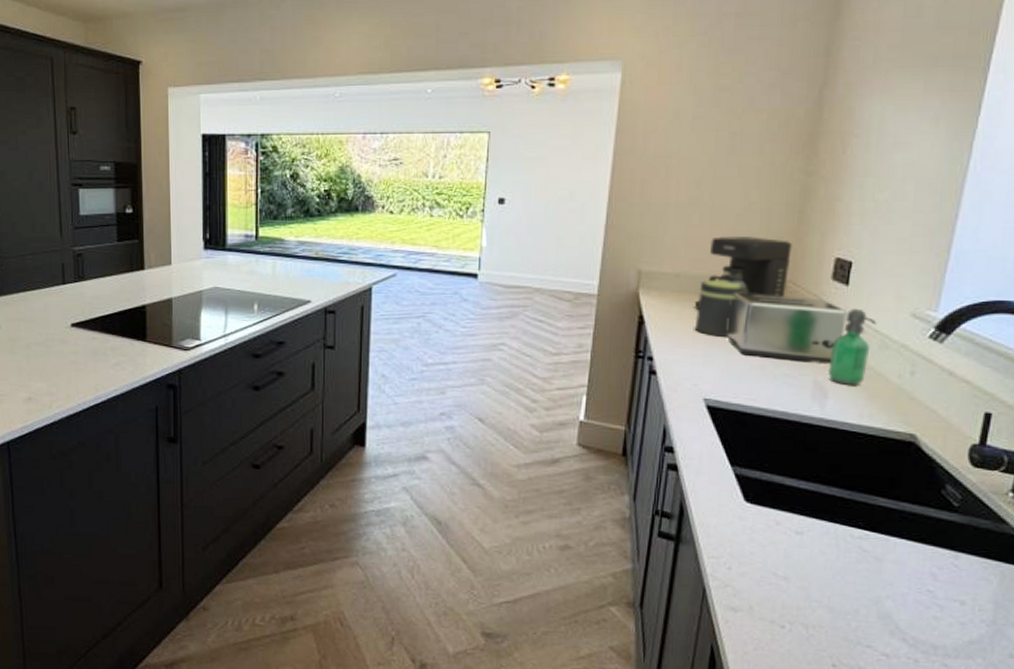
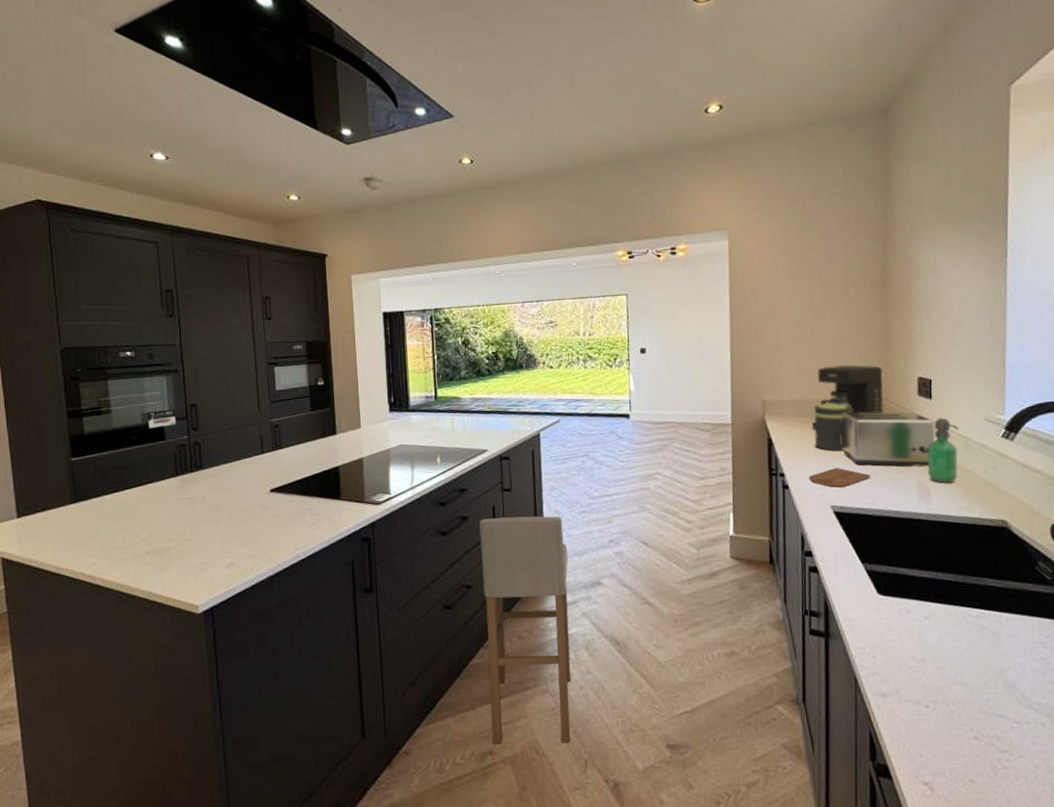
bar stool: none [294,376,393,618] -> present [479,516,572,744]
cutting board: none [682,356,758,379] -> present [808,468,871,487]

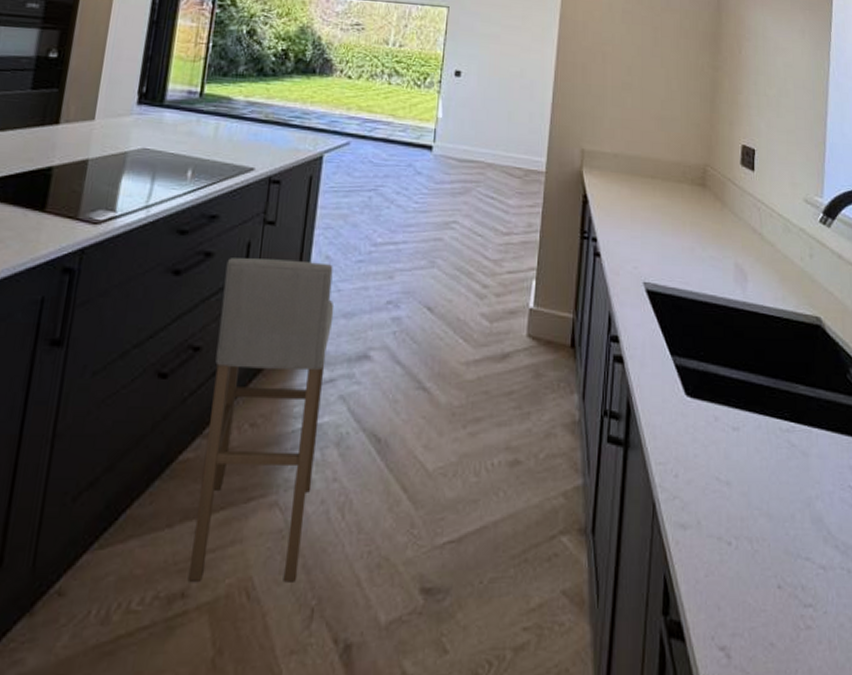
cutting board: present [808,468,871,487] -> none [623,238,688,261]
coffee maker: present [812,365,883,429] -> none [632,120,708,189]
cylinder: present [814,403,851,452] -> none [632,161,672,218]
toaster: present [841,411,935,467] -> none [660,174,755,247]
soap dispenser: present [927,417,960,483] -> none [745,193,780,268]

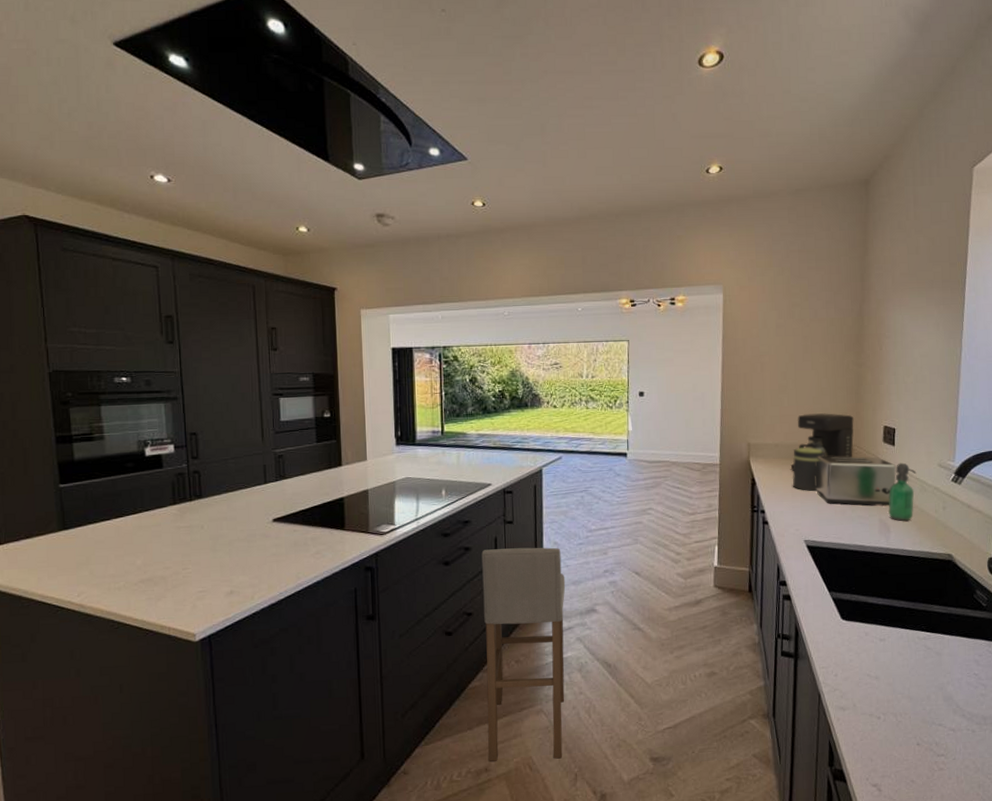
coffee maker: none [632,120,708,189] -> present [791,413,854,470]
cylinder: none [632,161,672,218] -> present [792,447,825,491]
toaster: none [660,174,755,247] -> present [815,455,896,507]
soap dispenser: none [745,193,780,268] -> present [888,462,917,521]

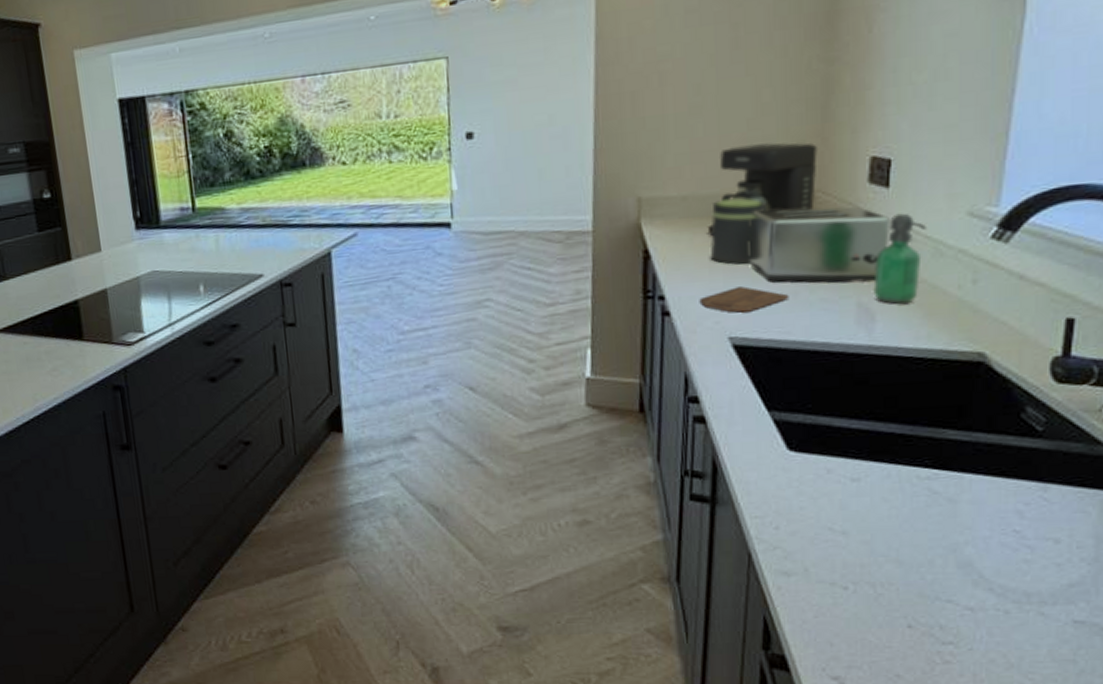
bar stool: present [481,547,566,762] -> none [257,356,379,622]
cutting board: none [786,506,840,524] -> present [699,286,789,313]

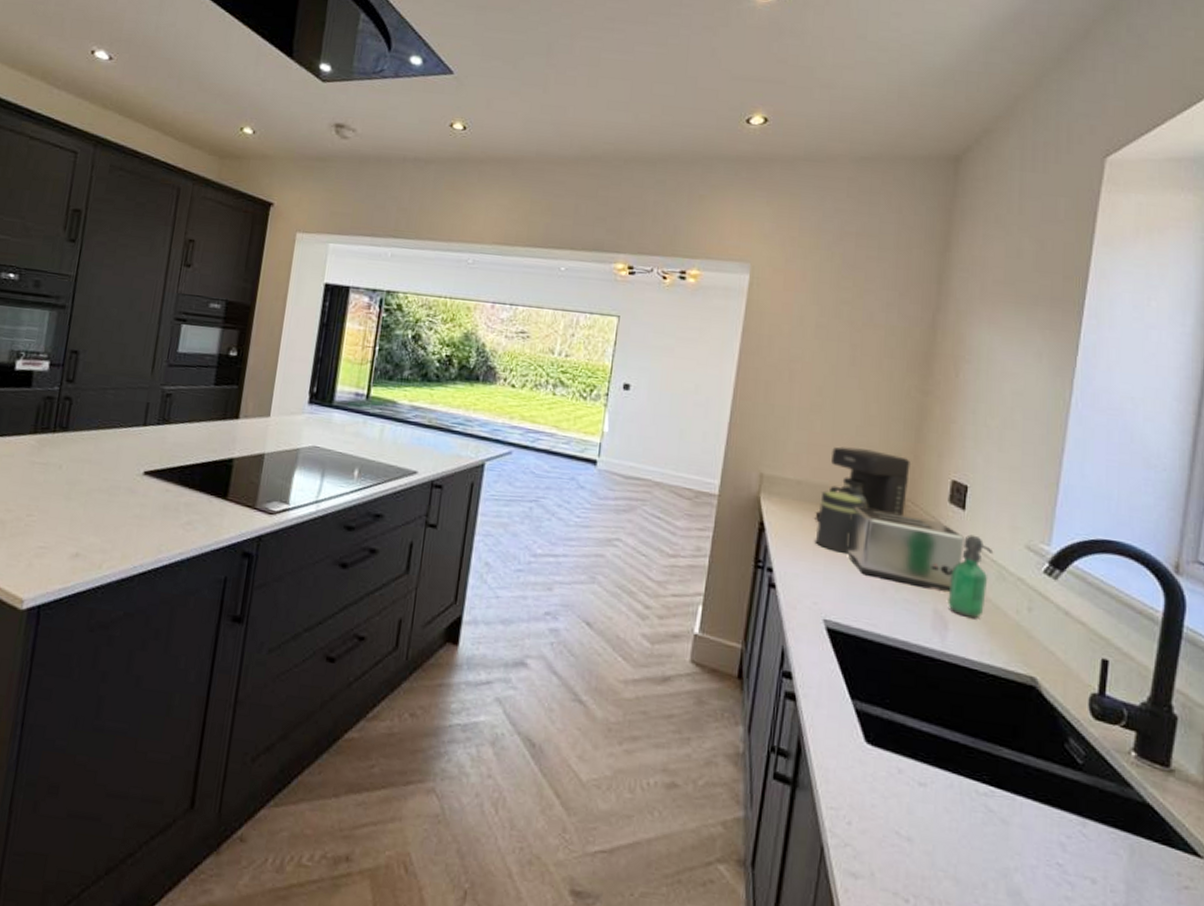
cutting board: present [699,286,789,313] -> none [802,573,878,599]

